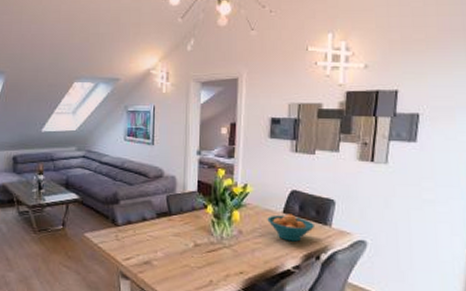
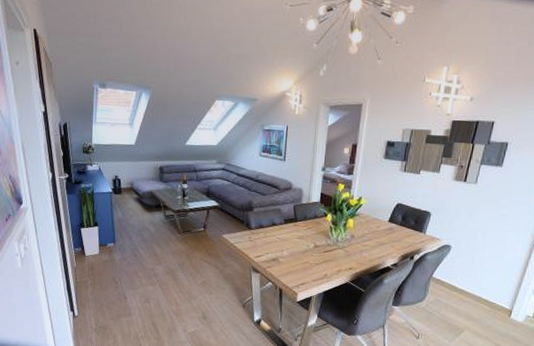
fruit bowl: present [267,214,314,242] -> none [375,222,412,245]

